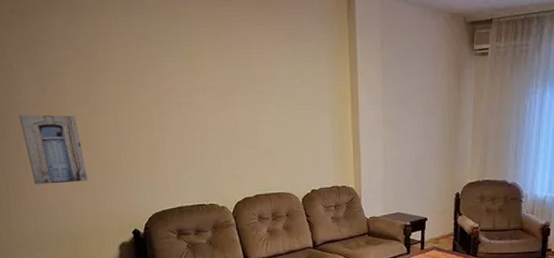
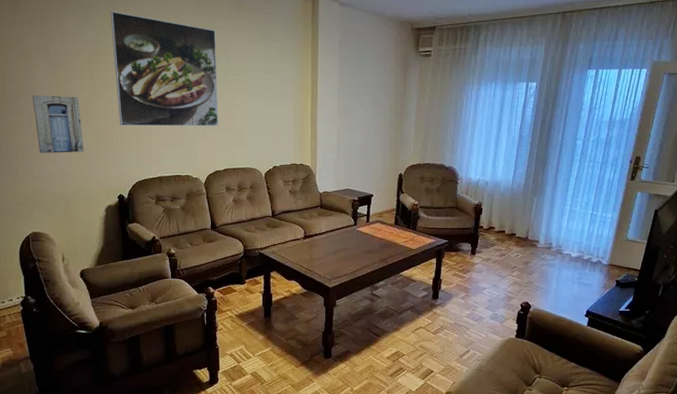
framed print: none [105,10,244,149] -> present [110,12,218,127]

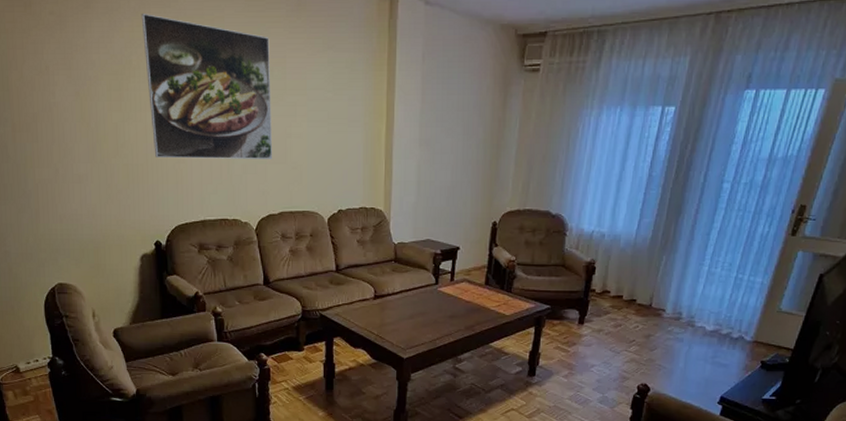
wall art: present [32,95,84,153] -> none [52,119,114,190]

